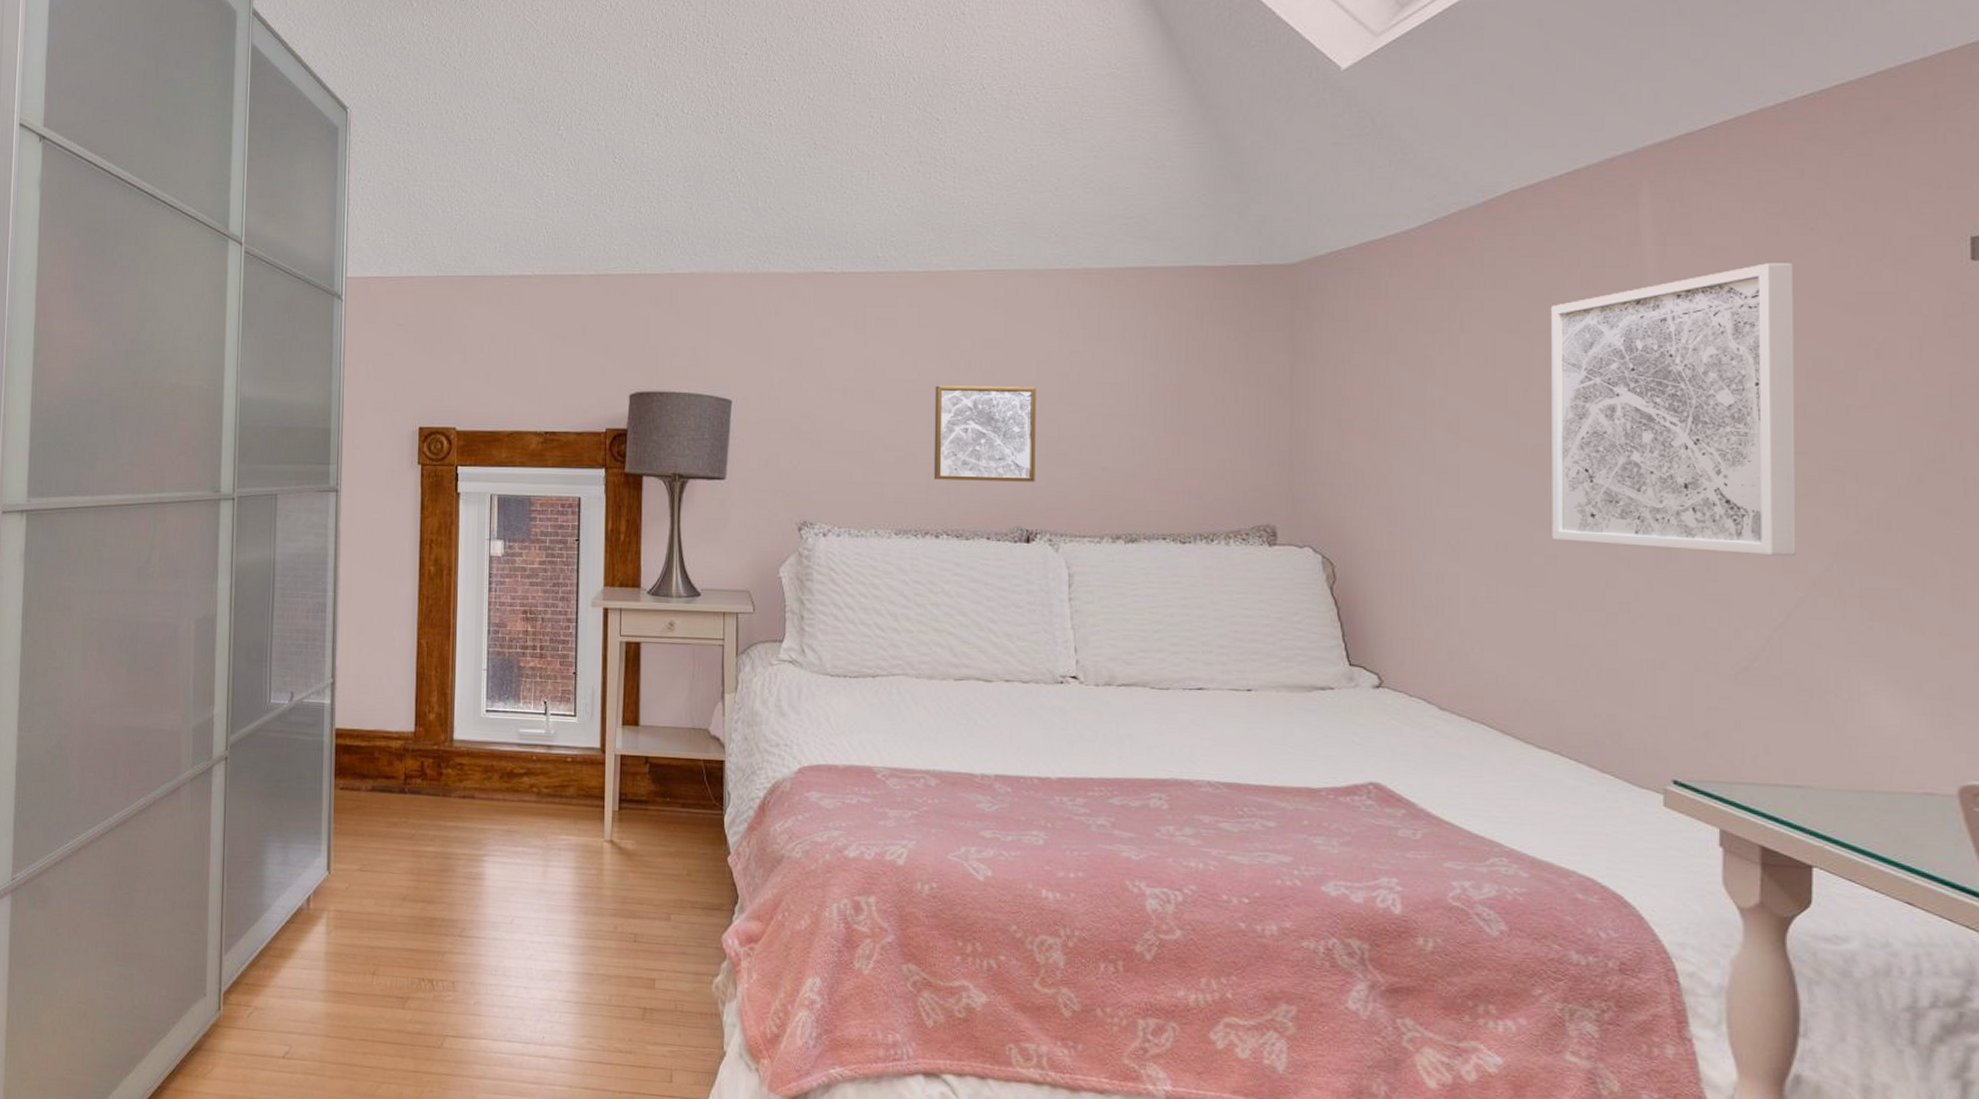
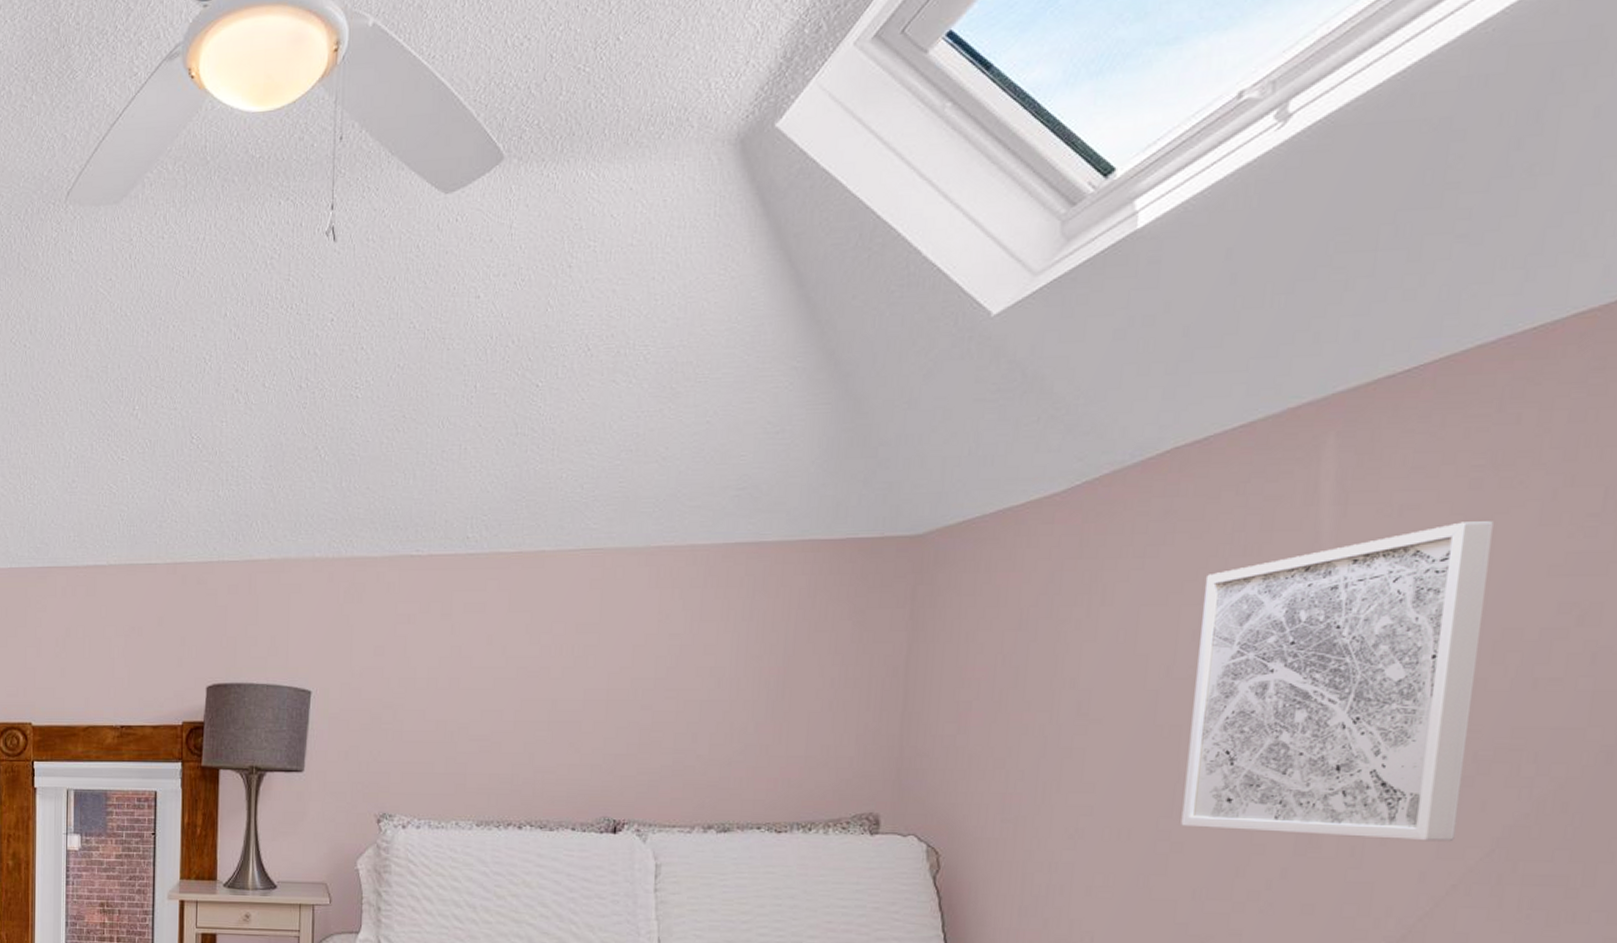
wall art: present [933,385,1036,482] -> none [518,672,631,771]

